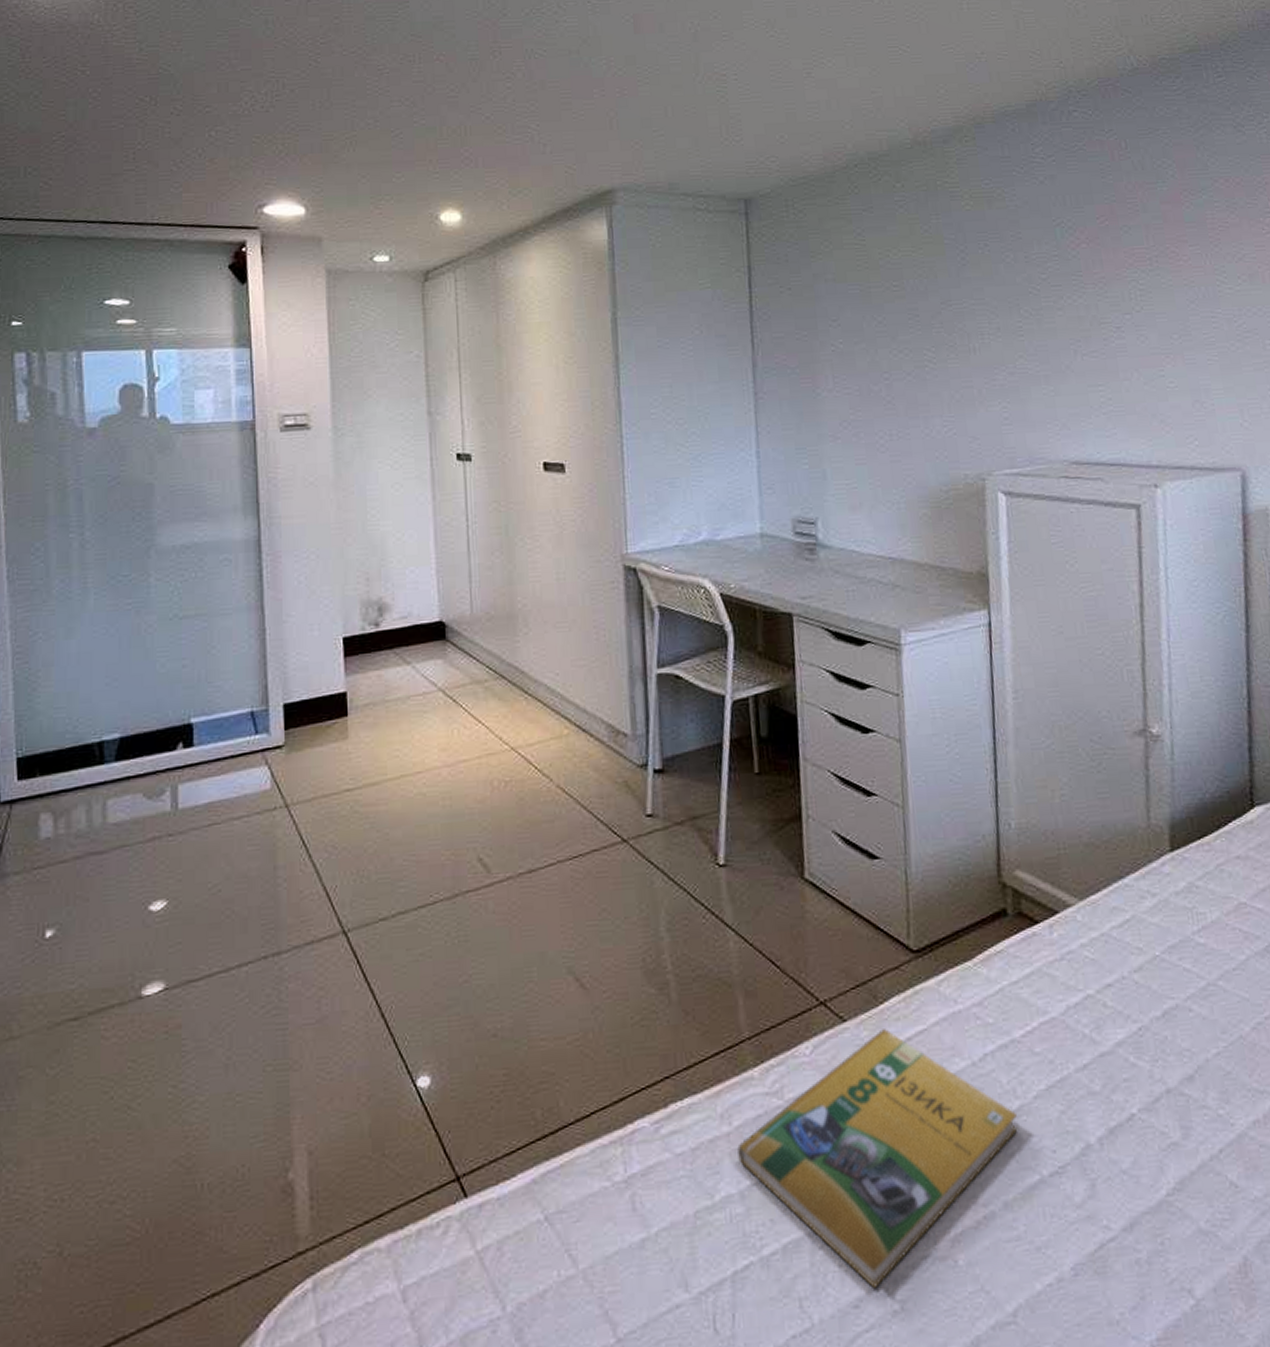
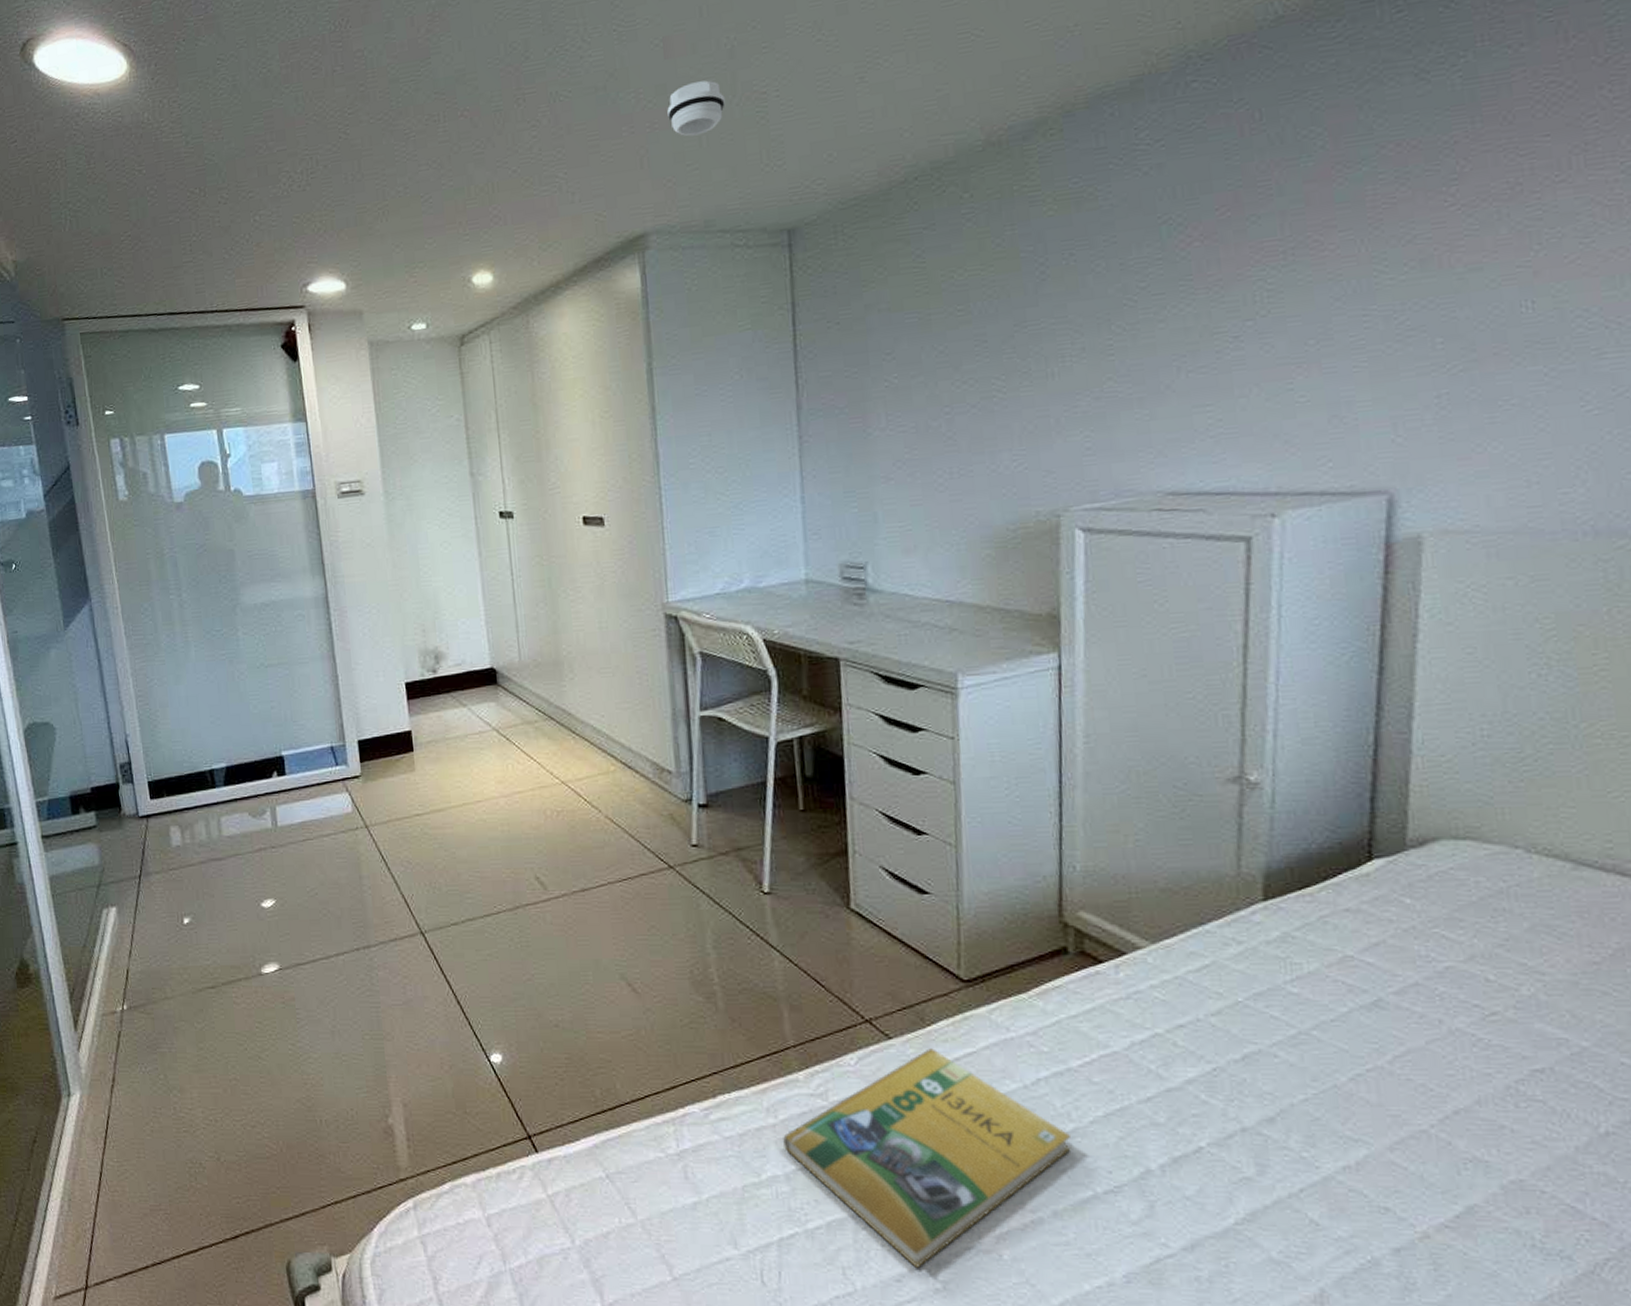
smoke detector: none [636,57,689,105] -> present [667,80,725,137]

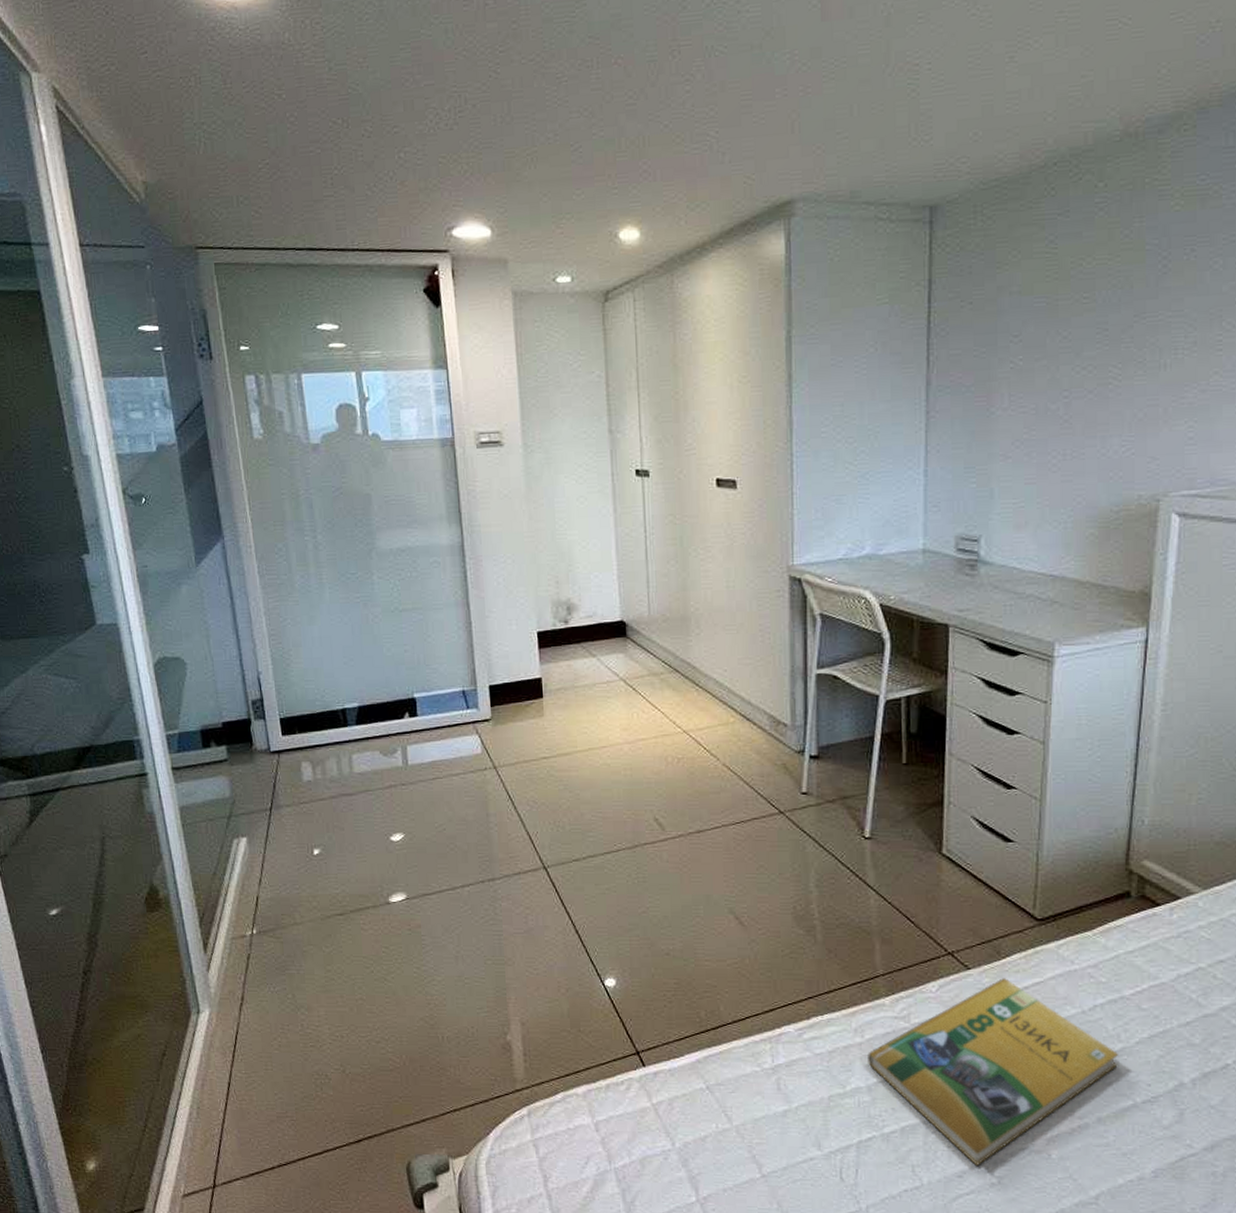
smoke detector: present [667,80,725,137] -> none [821,47,878,104]

